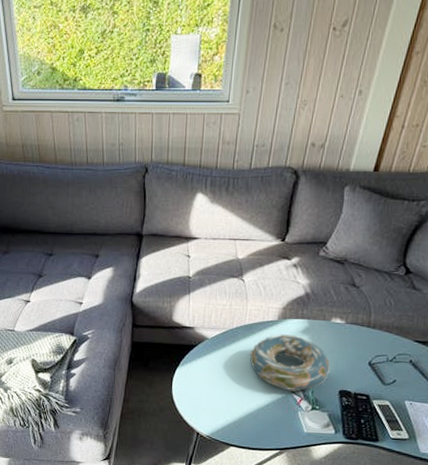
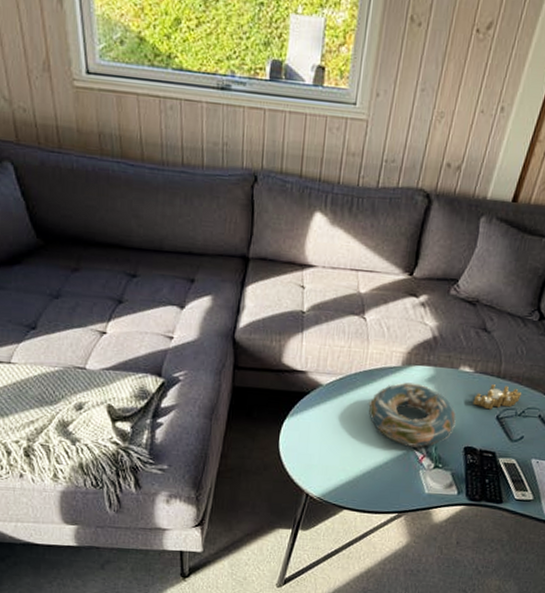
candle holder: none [345,334,392,357] -> present [473,384,521,410]

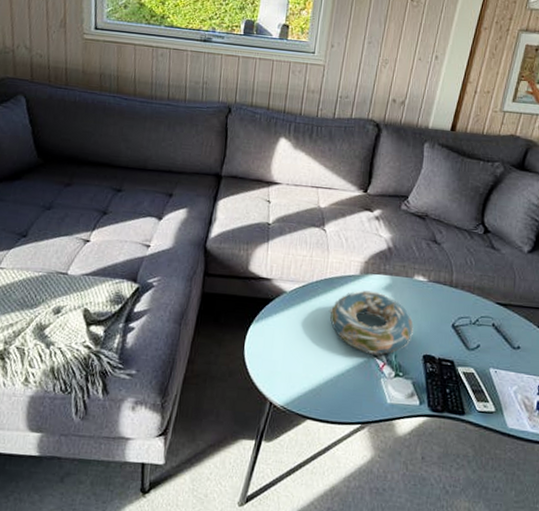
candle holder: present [473,384,521,410] -> none [428,293,474,318]

